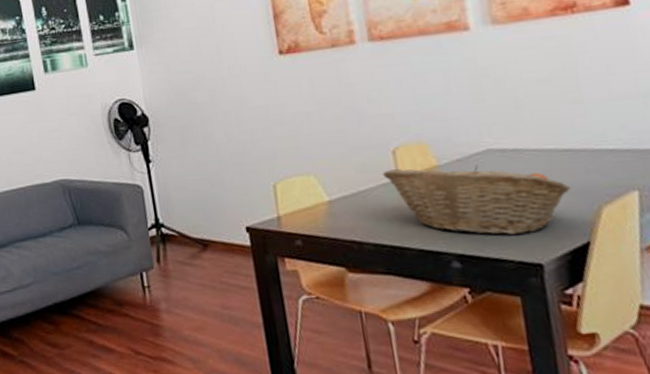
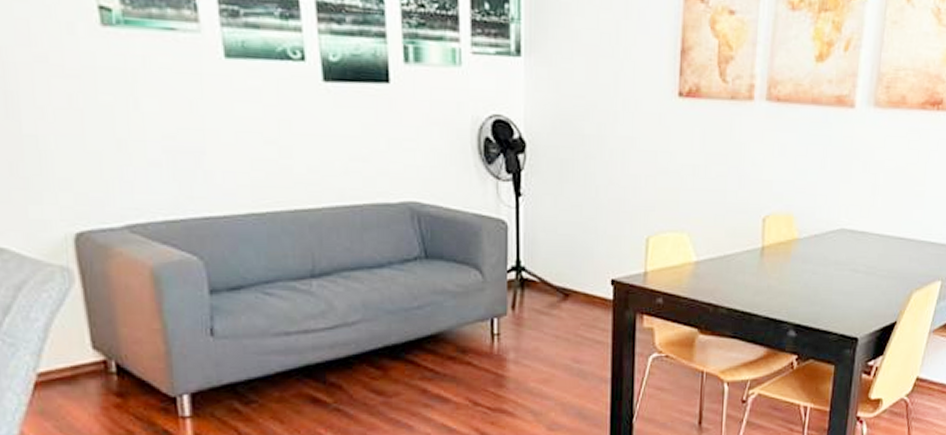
fruit basket: present [383,165,571,236] -> none [750,236,895,311]

